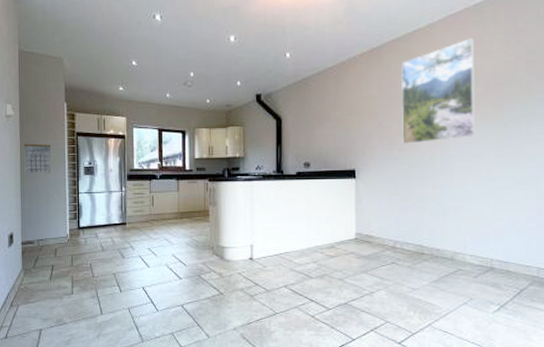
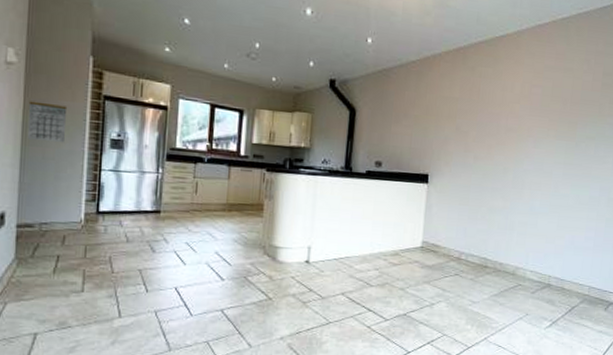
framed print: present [400,38,476,144] -> none [478,52,558,154]

